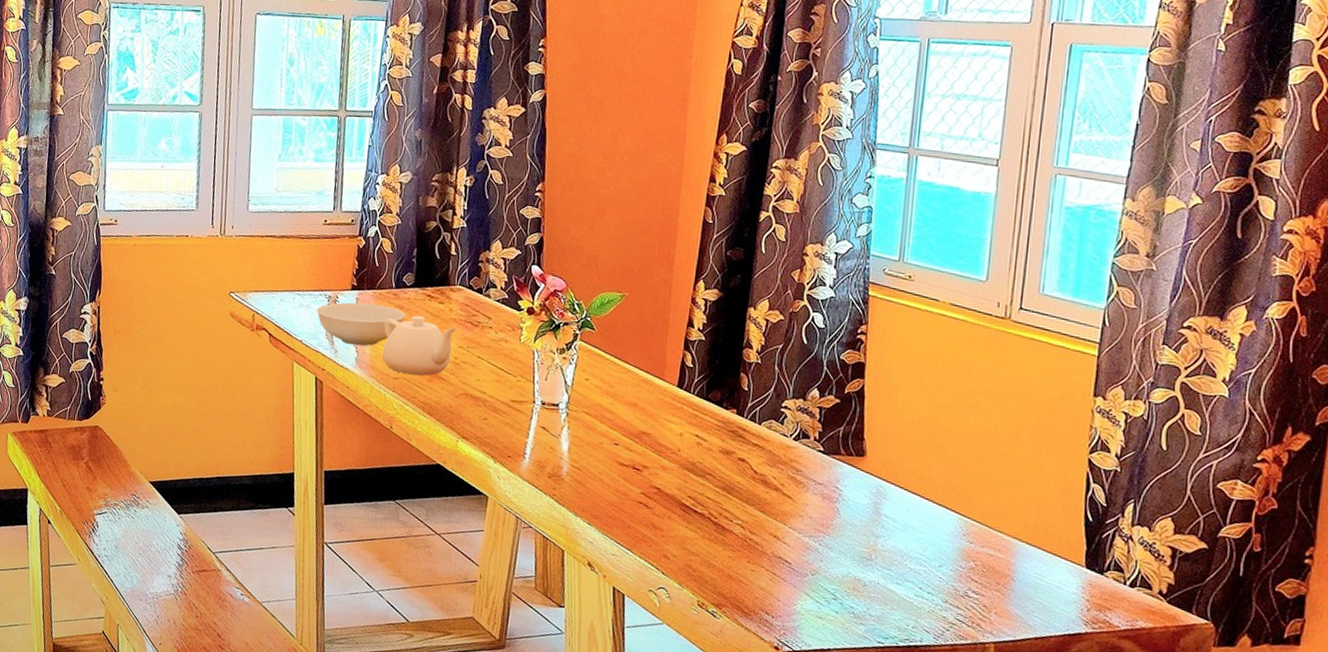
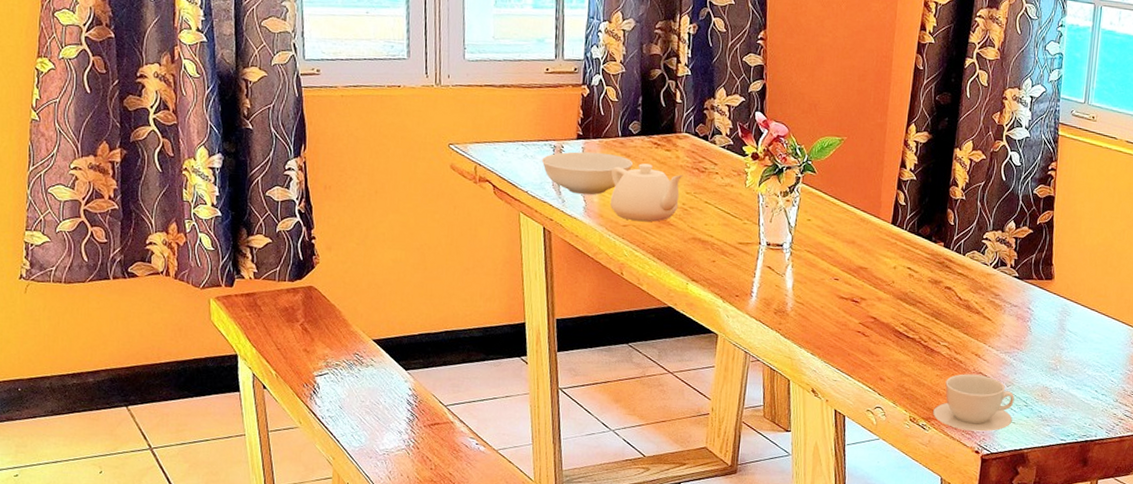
teacup: none [724,557,821,626] -> present [932,374,1015,432]

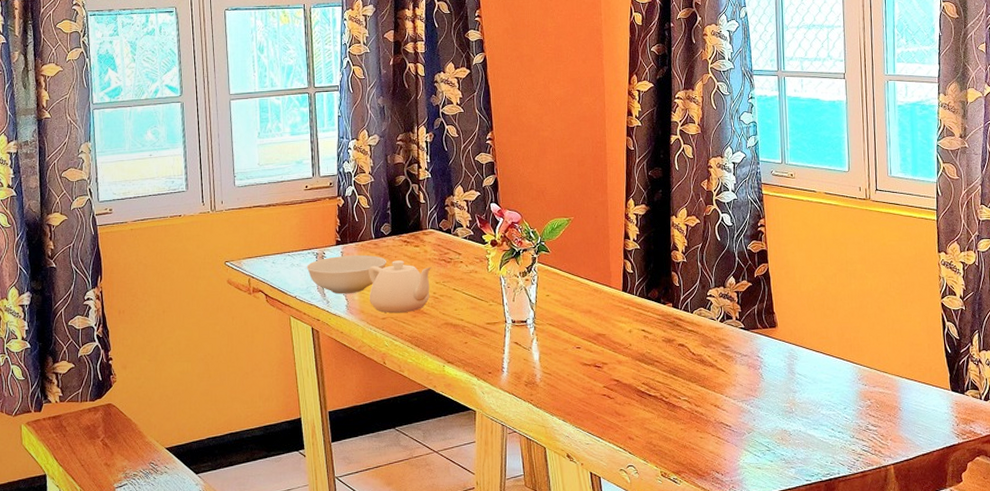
teacup: present [932,374,1015,432] -> none [681,424,758,480]

